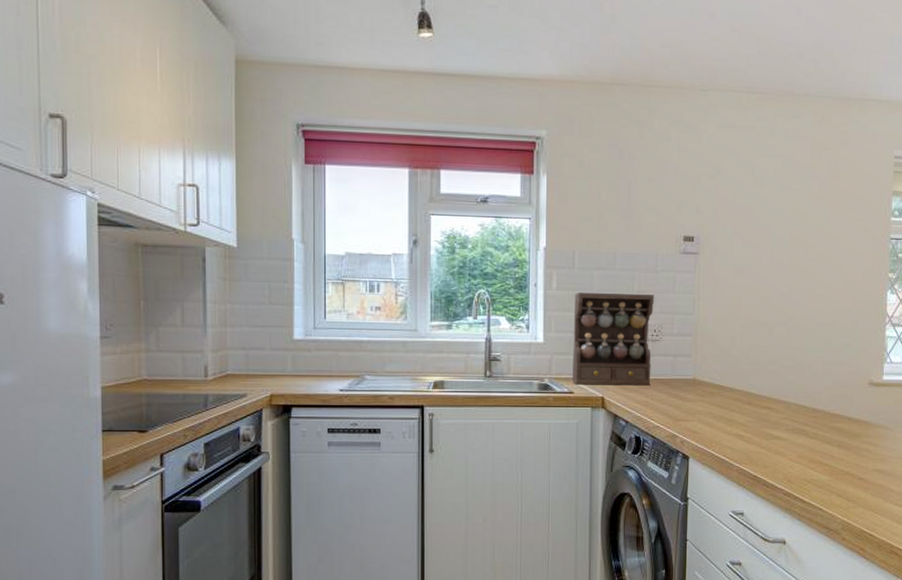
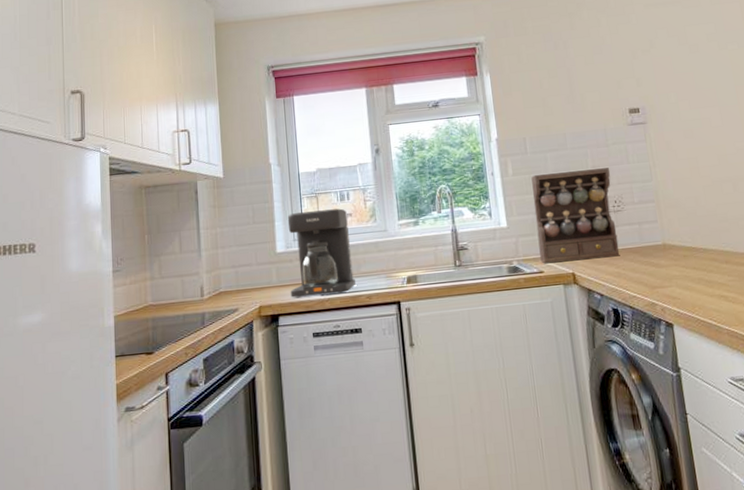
coffee maker: none [306,298,378,391] -> present [287,208,356,298]

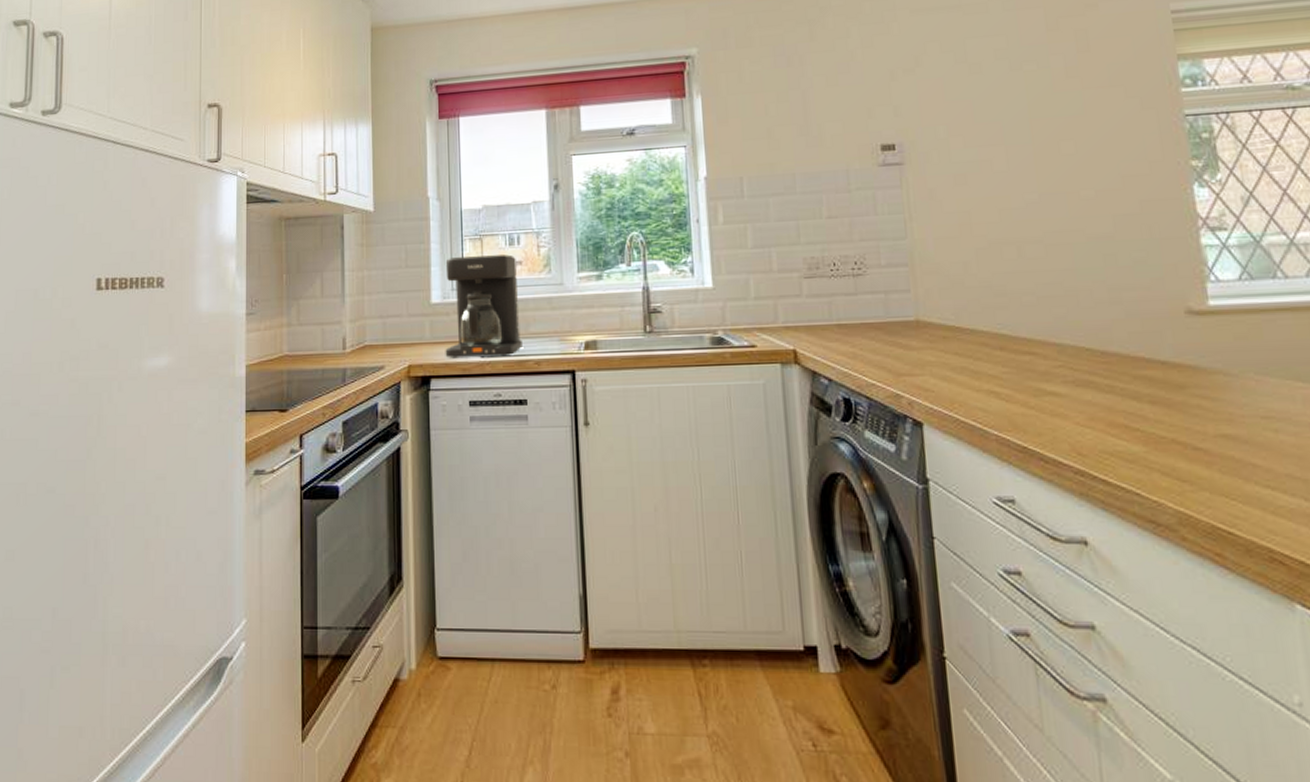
spice rack: present [531,167,620,264] -> none [747,219,857,336]

